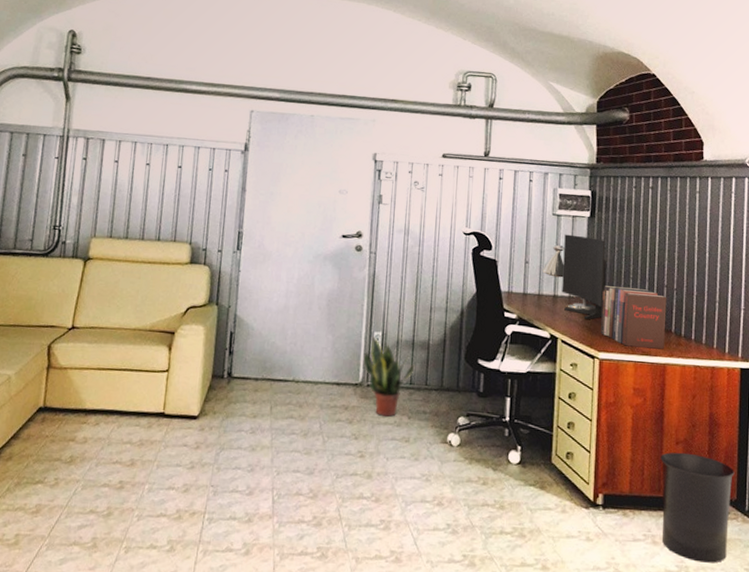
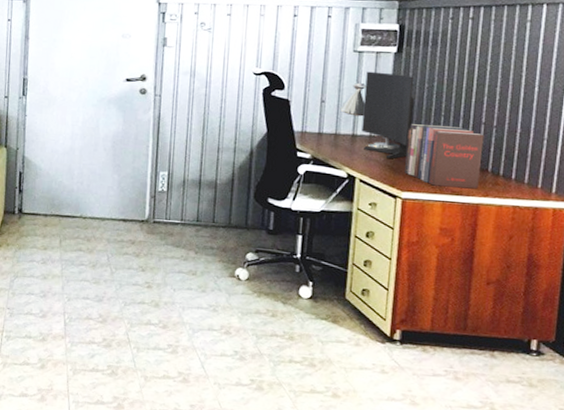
potted plant: present [363,335,415,417] -> none [149,175,202,252]
waste bin: present [660,452,735,563] -> none [466,292,555,401]

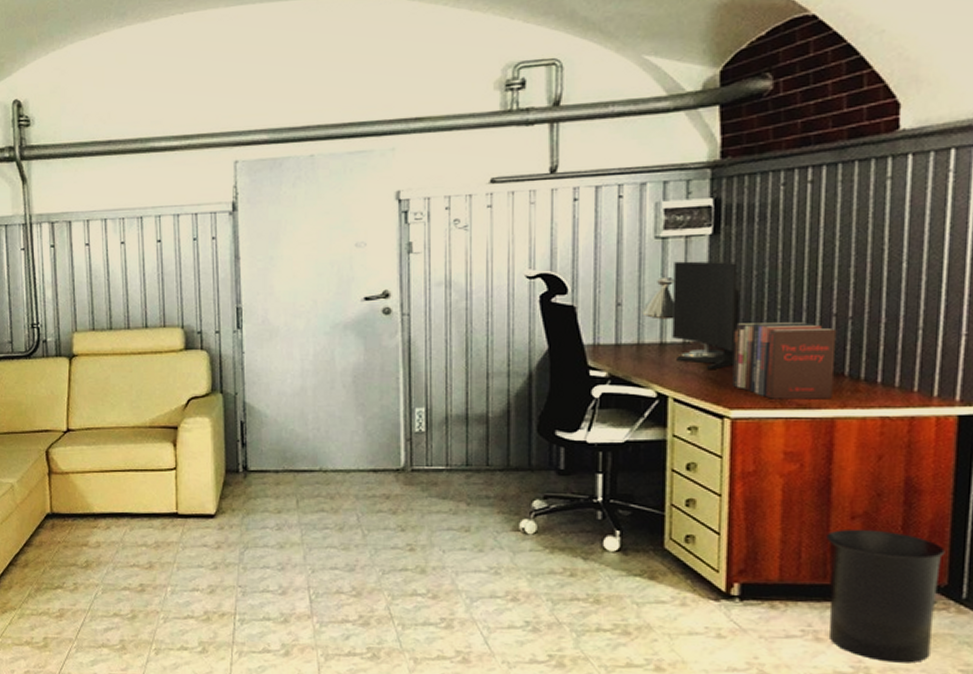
waste bin: none [466,292,555,401] -> present [826,529,945,663]

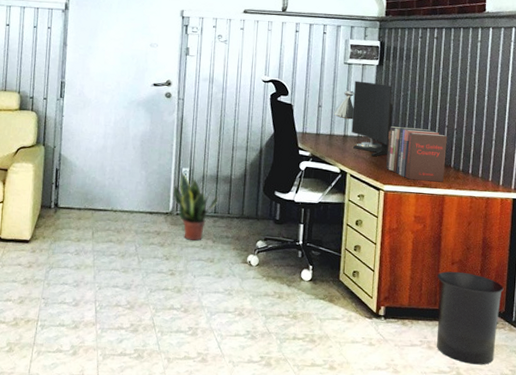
potted plant: none [404,412,471,505] -> present [173,171,219,241]

